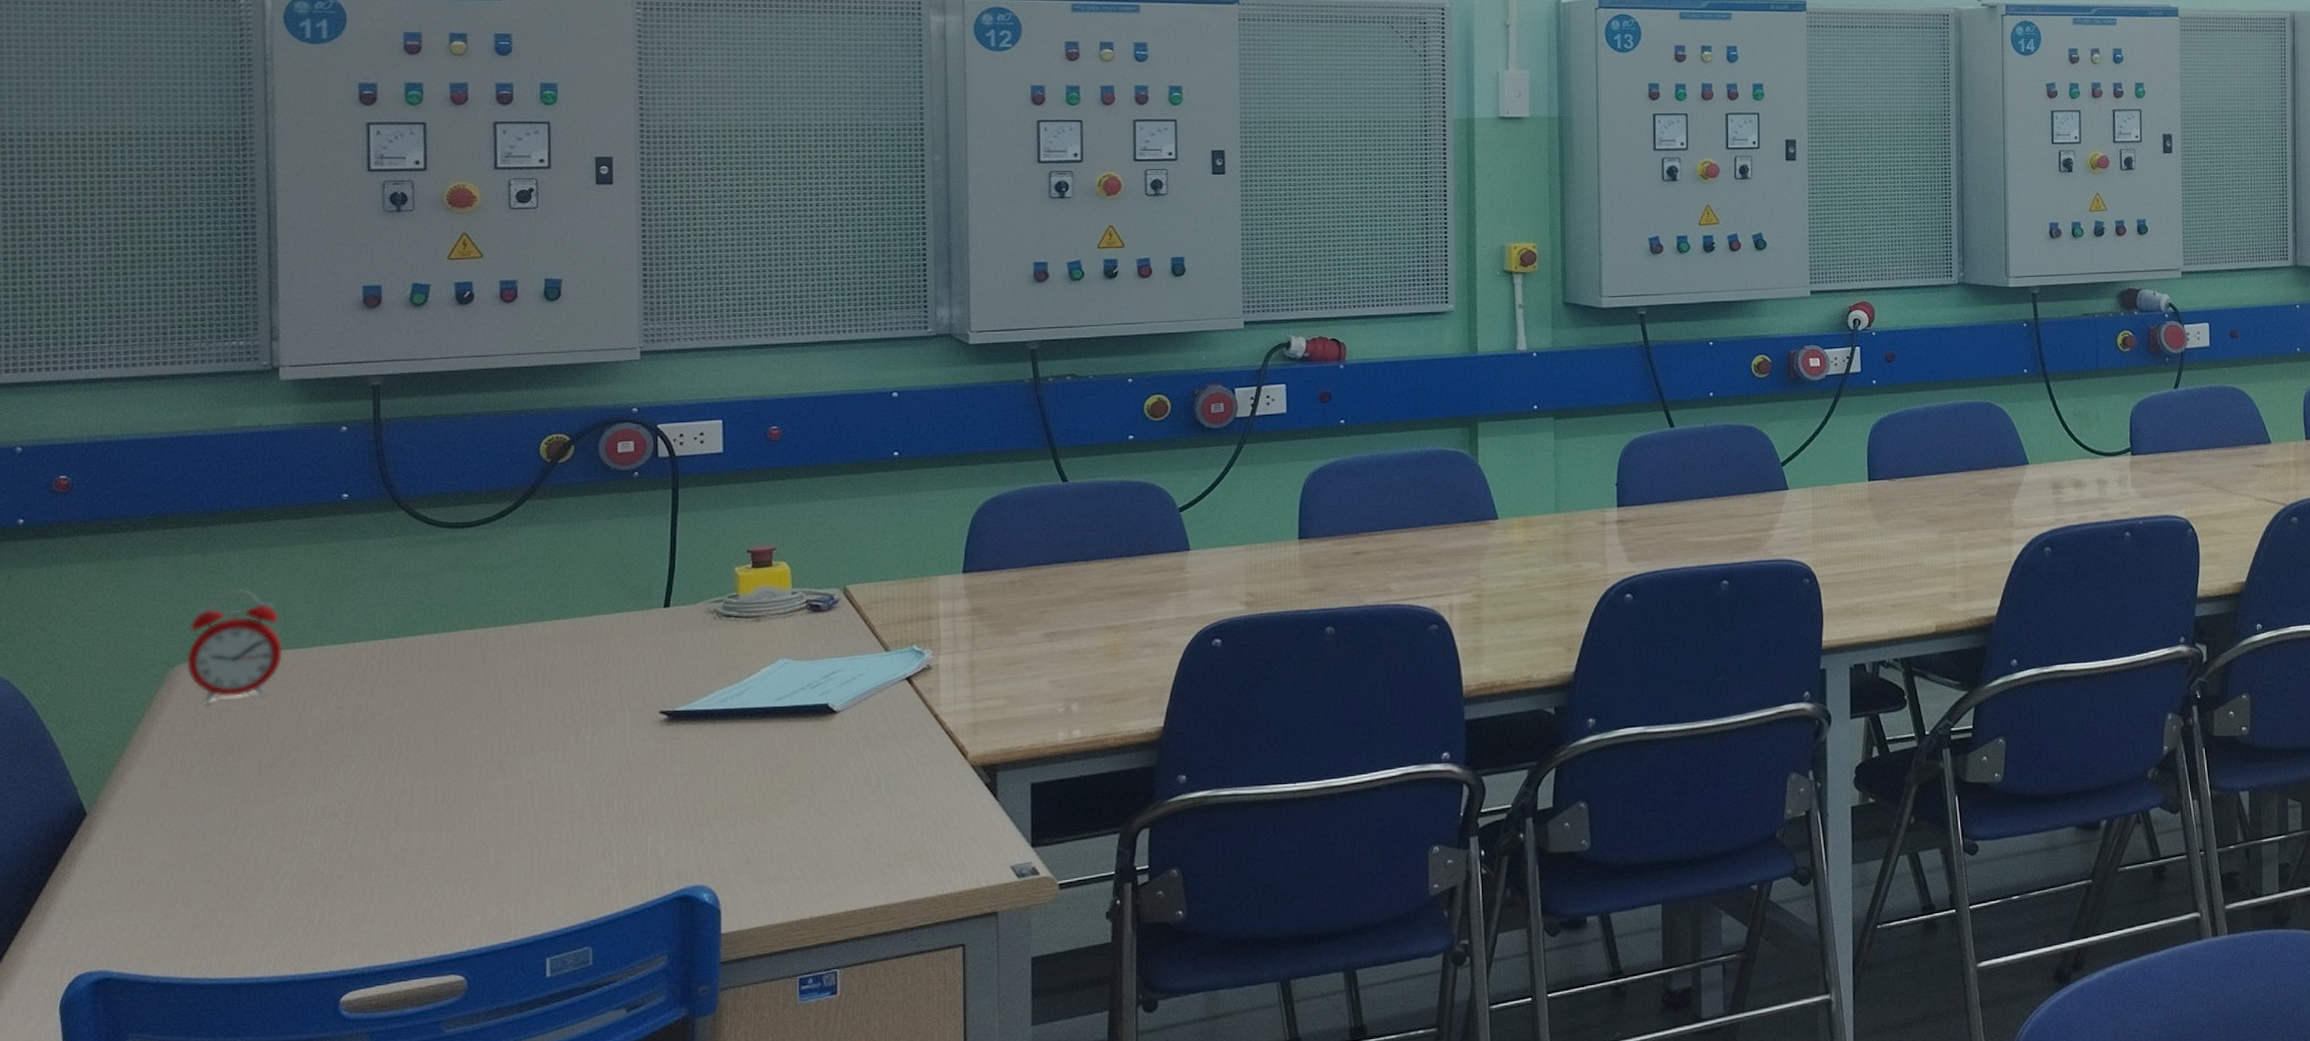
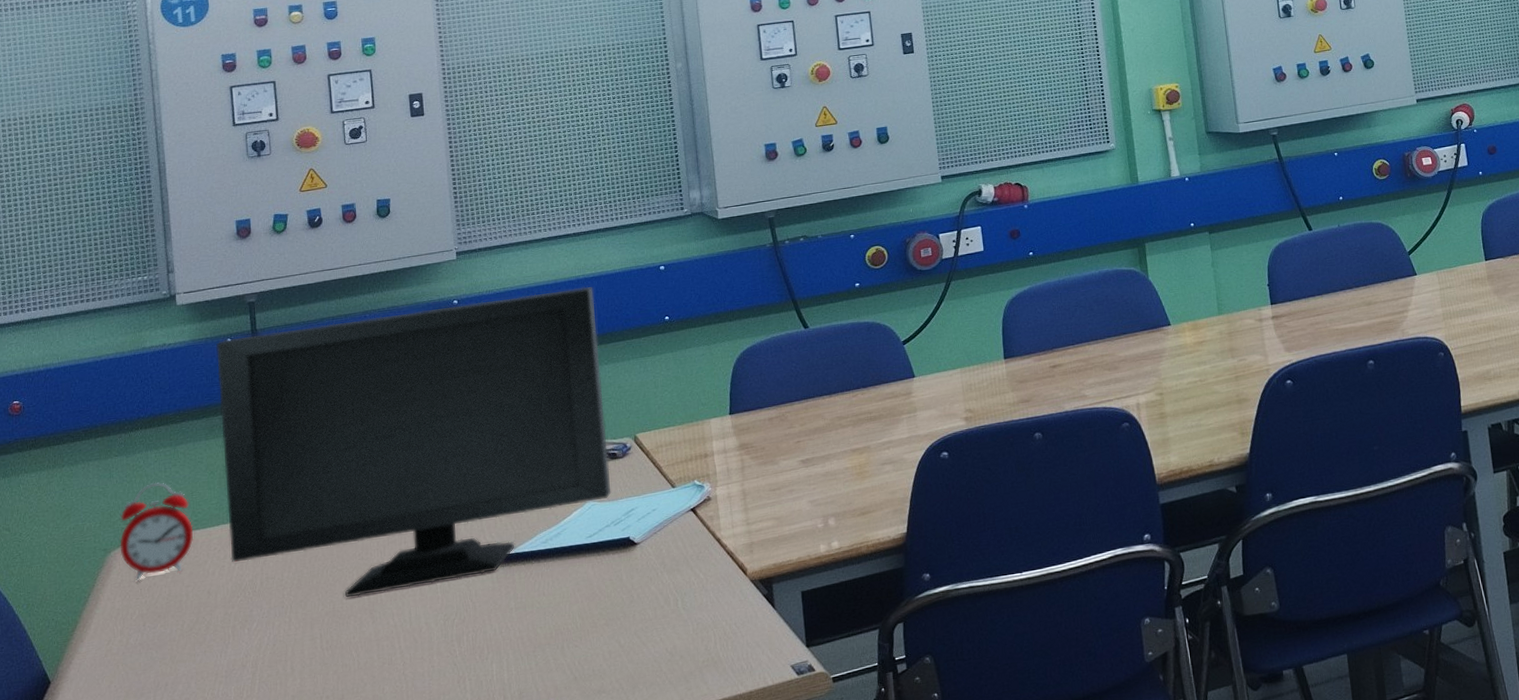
computer monitor: none [326,407,811,745] -> present [215,286,611,597]

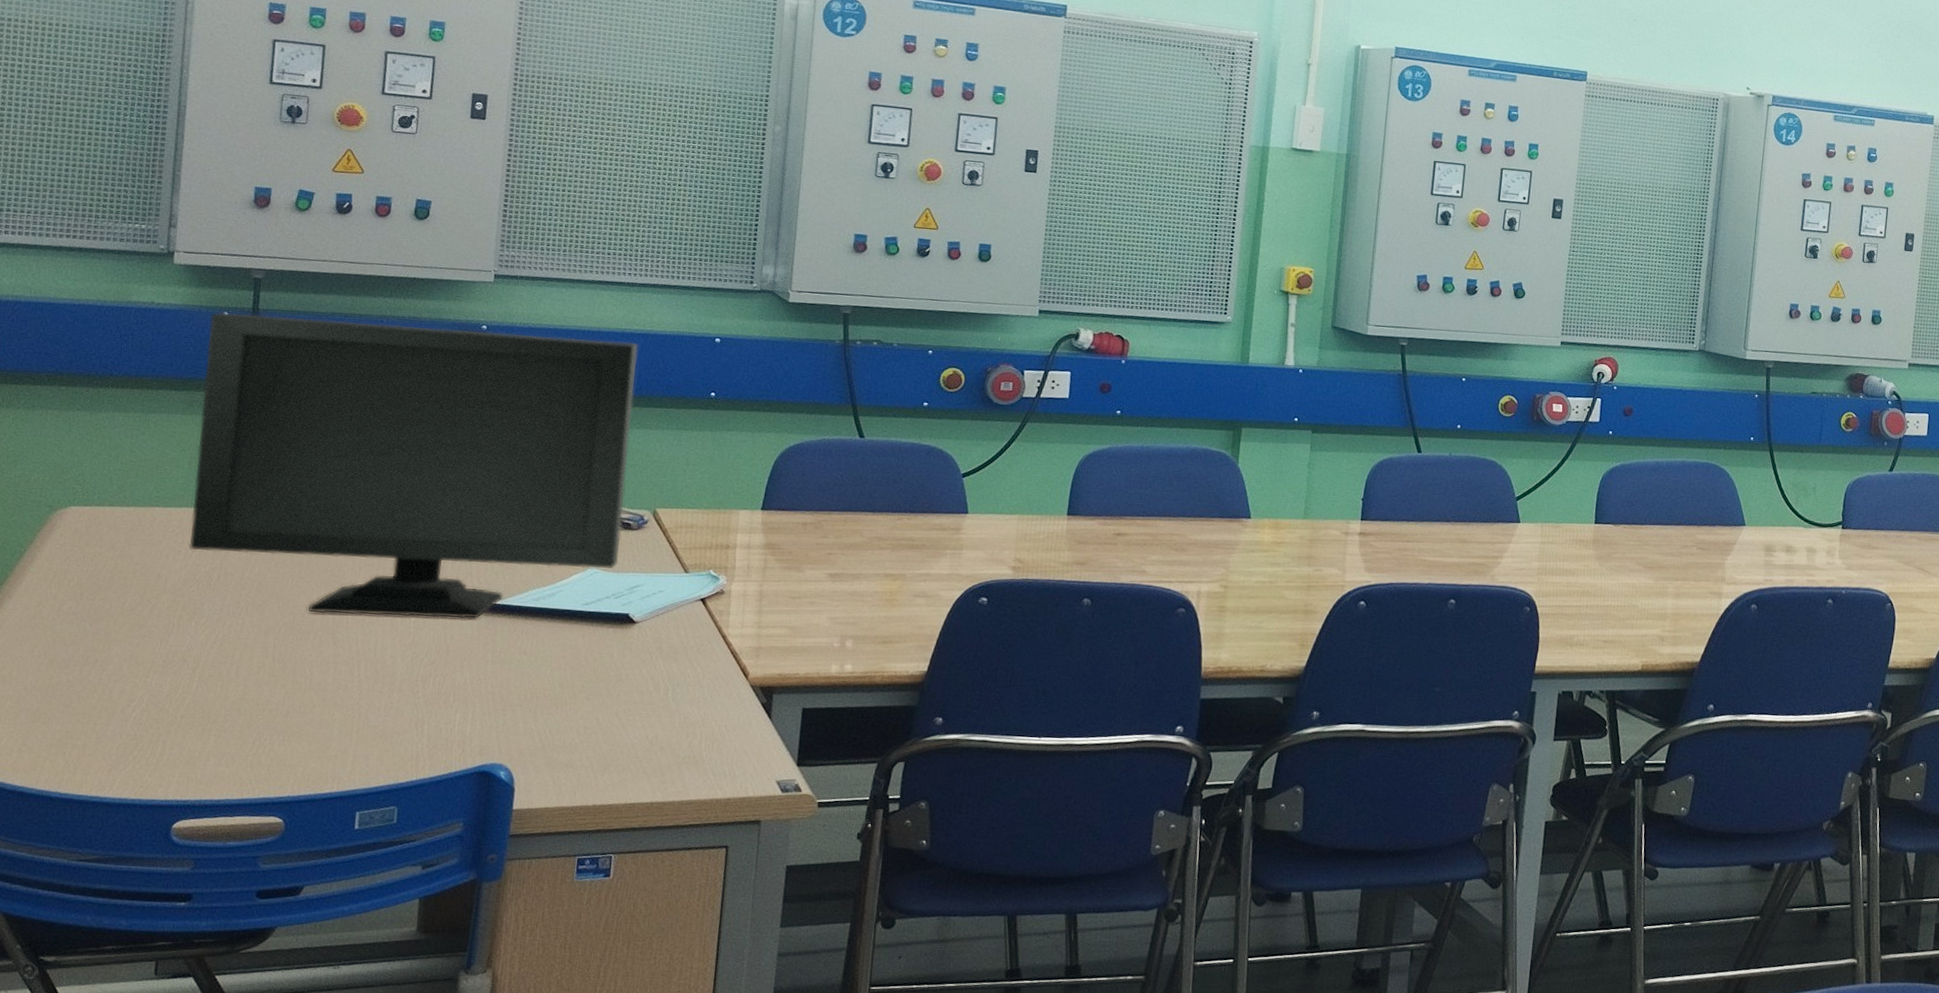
alarm clock: present [119,481,194,581] -> none [66,446,153,548]

